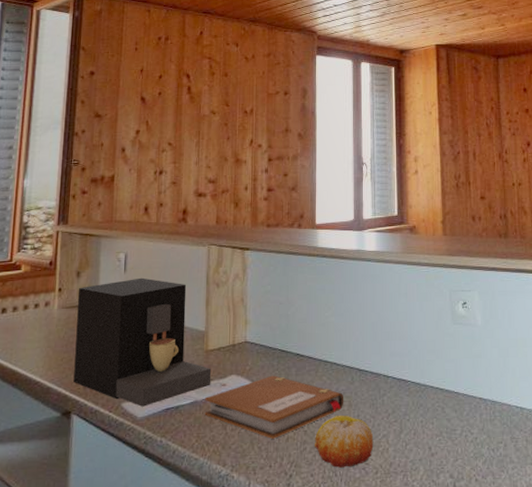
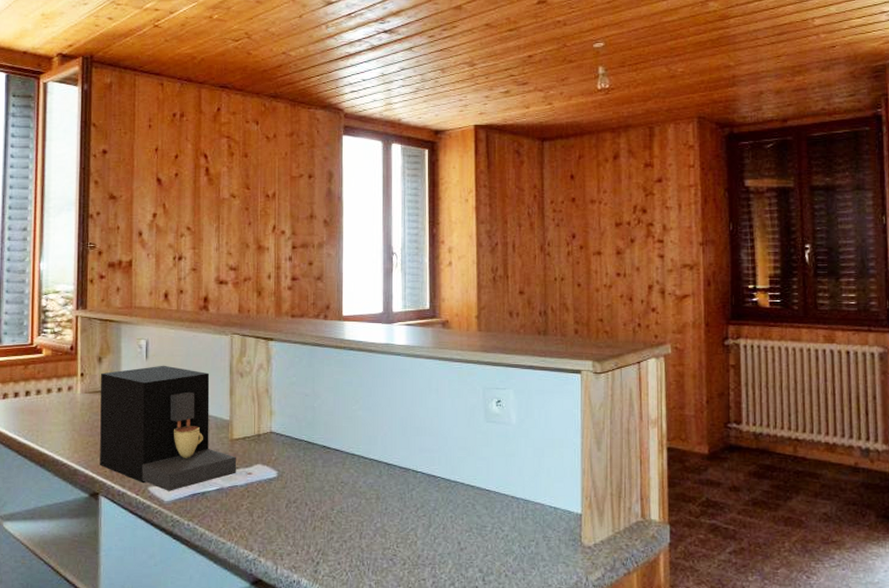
notebook: present [204,375,344,439] -> none [231,466,372,527]
fruit: present [315,416,374,468] -> none [342,508,402,558]

